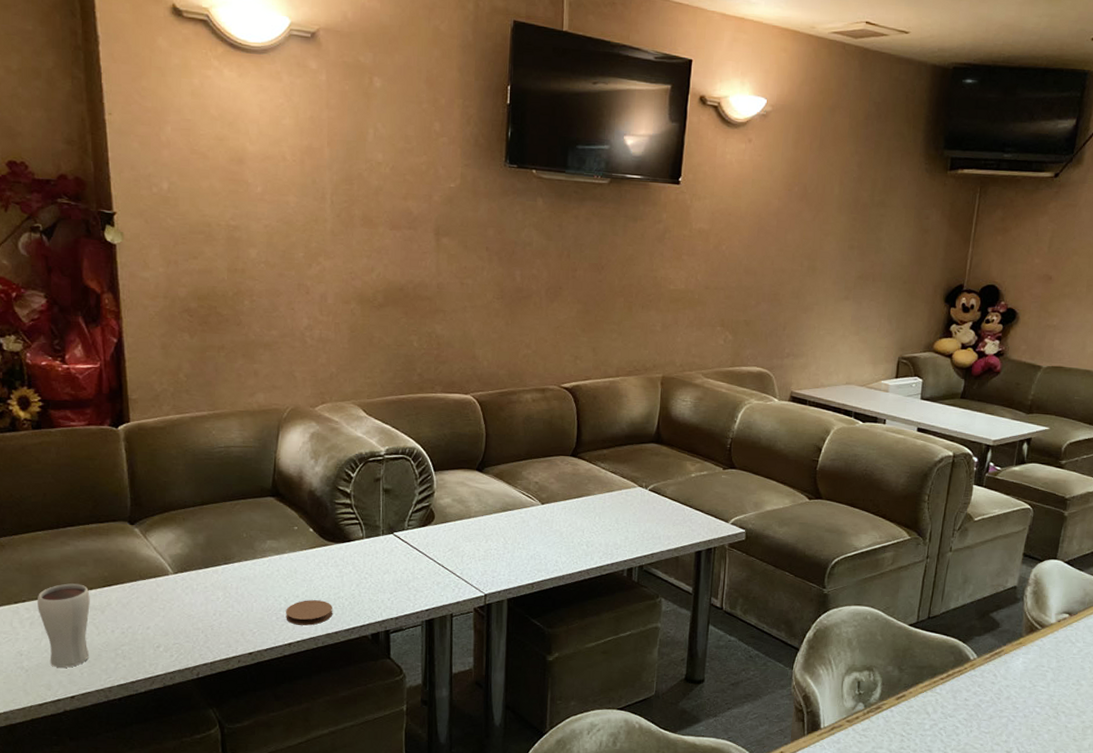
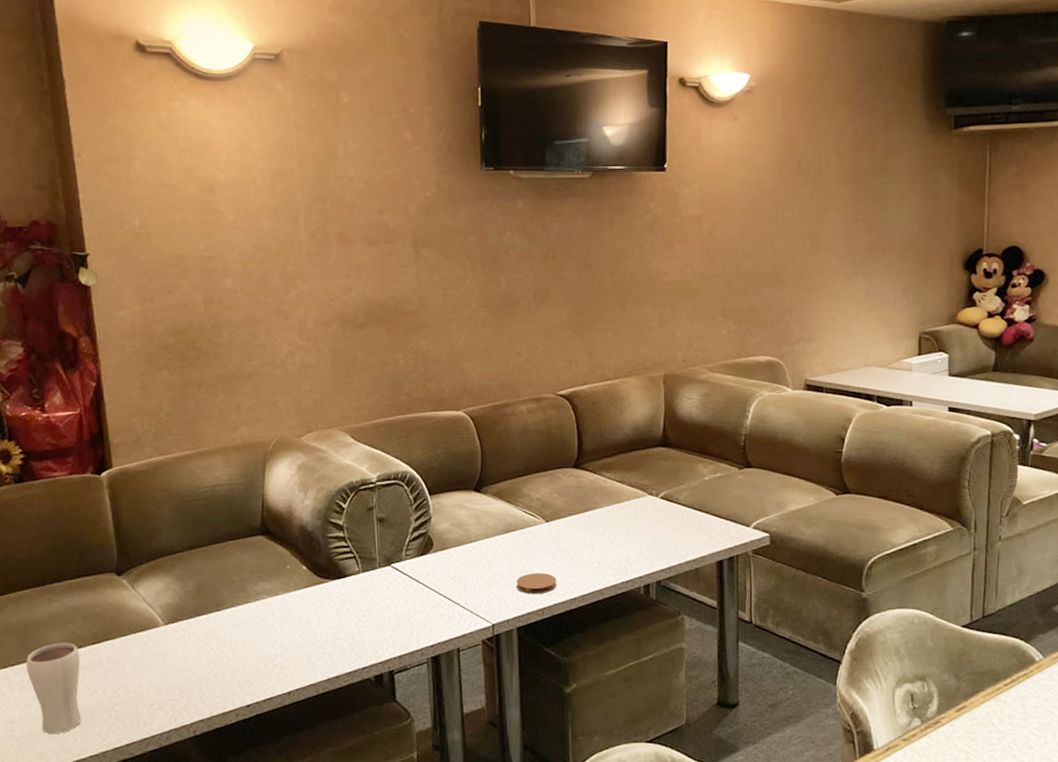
coaster: present [286,600,333,626] -> none [283,643,333,672]
coaster: none [510,550,548,570] -> present [516,572,557,595]

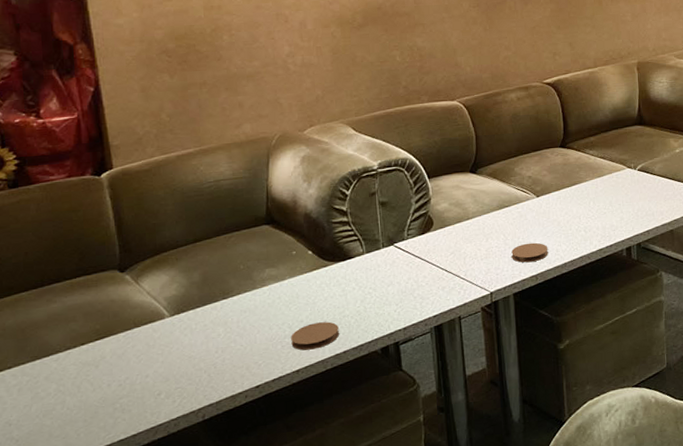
drinking glass: present [26,643,82,734] -> none [25,341,86,432]
coaster: none [283,643,333,672] -> present [291,321,340,351]

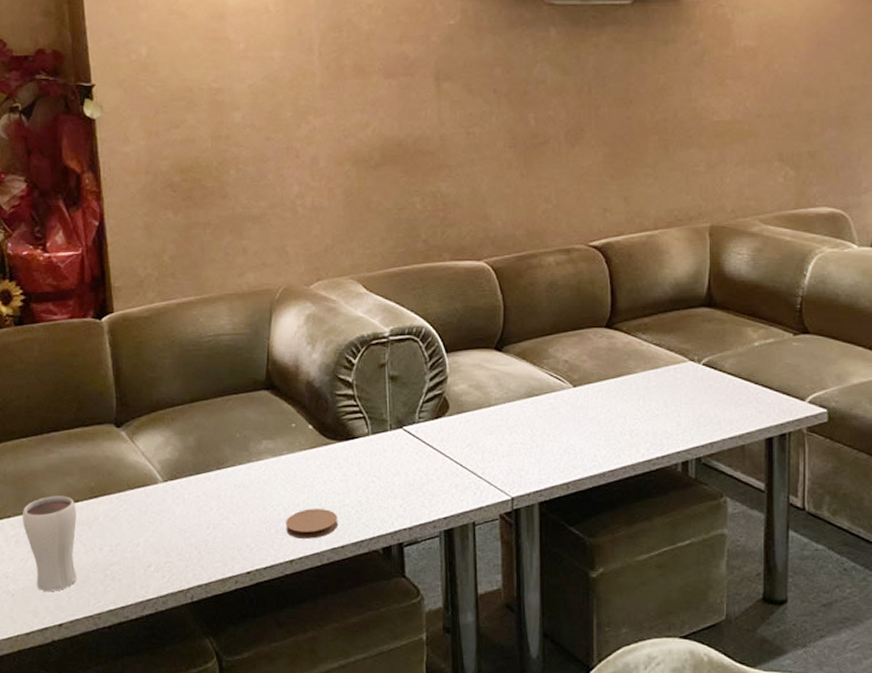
drinking glass: none [25,341,86,432] -> present [23,496,77,591]
coaster: present [511,242,548,263] -> none [539,442,584,467]

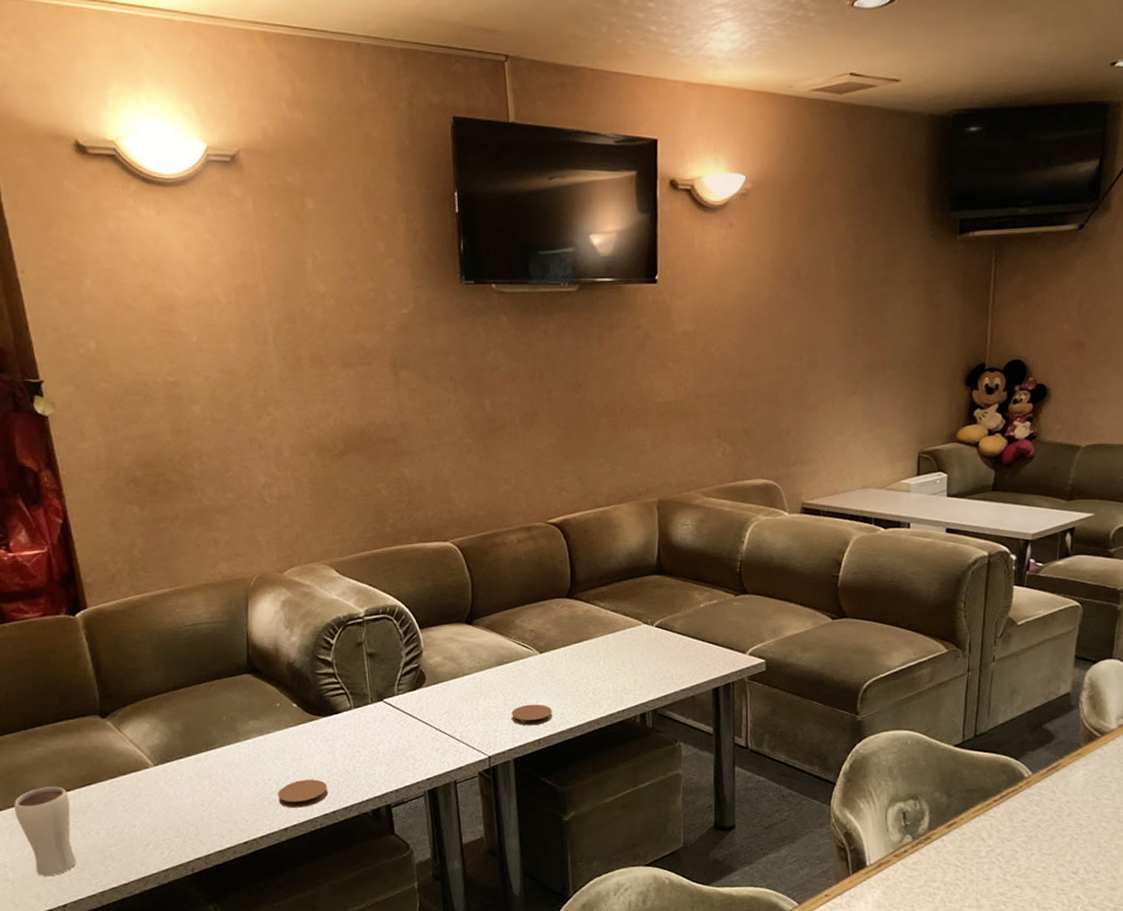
coaster: none [539,442,584,467] -> present [511,704,552,726]

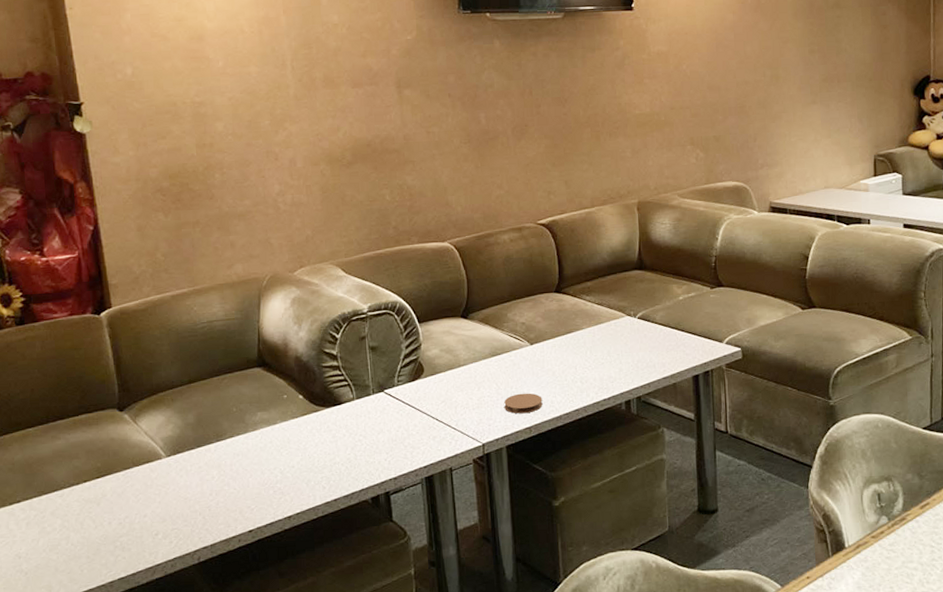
drinking glass: present [14,786,77,876] -> none [32,478,88,567]
coaster: present [278,779,329,808] -> none [282,468,331,497]

